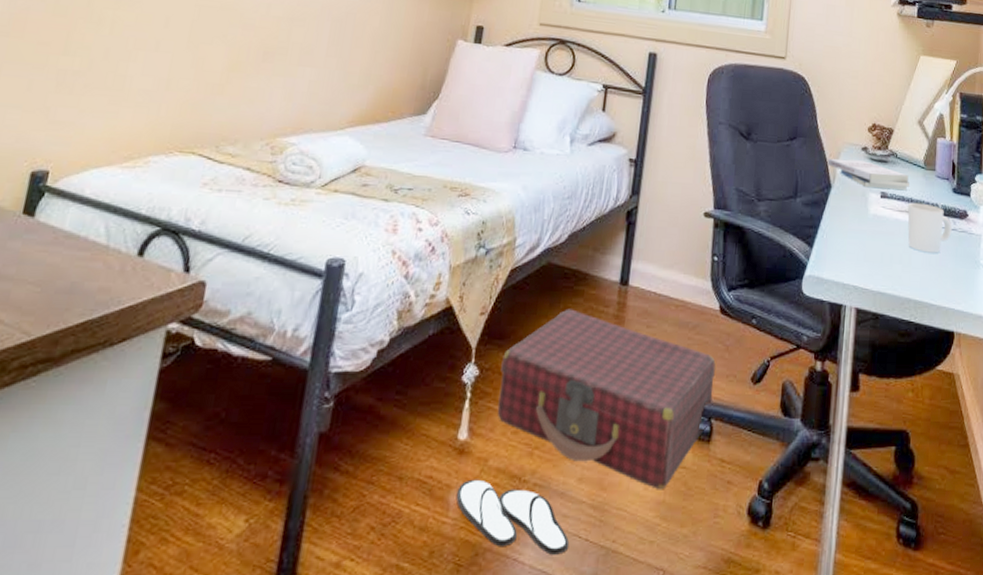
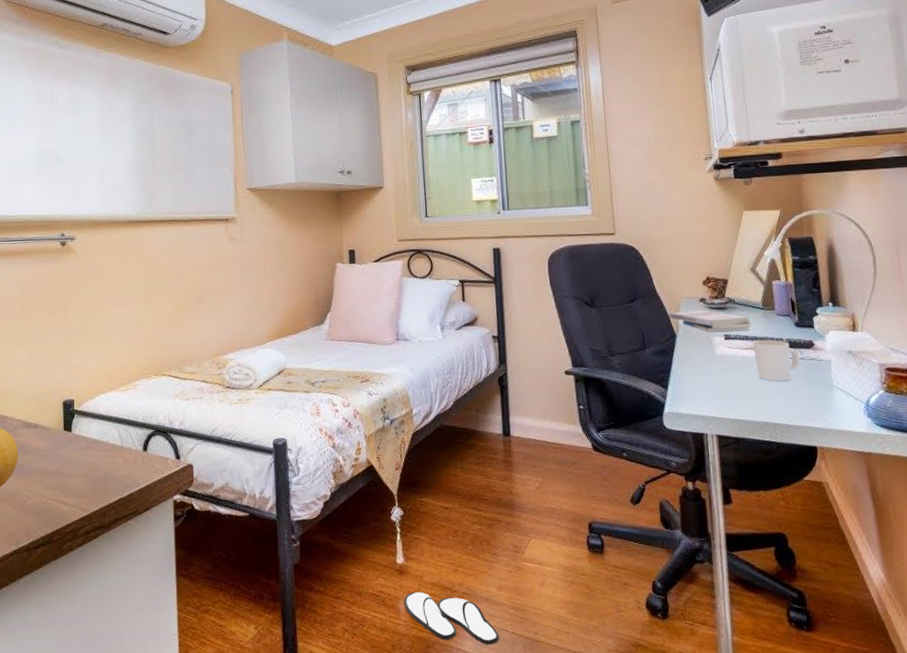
suitcase: present [497,309,716,490] -> none [419,458,599,593]

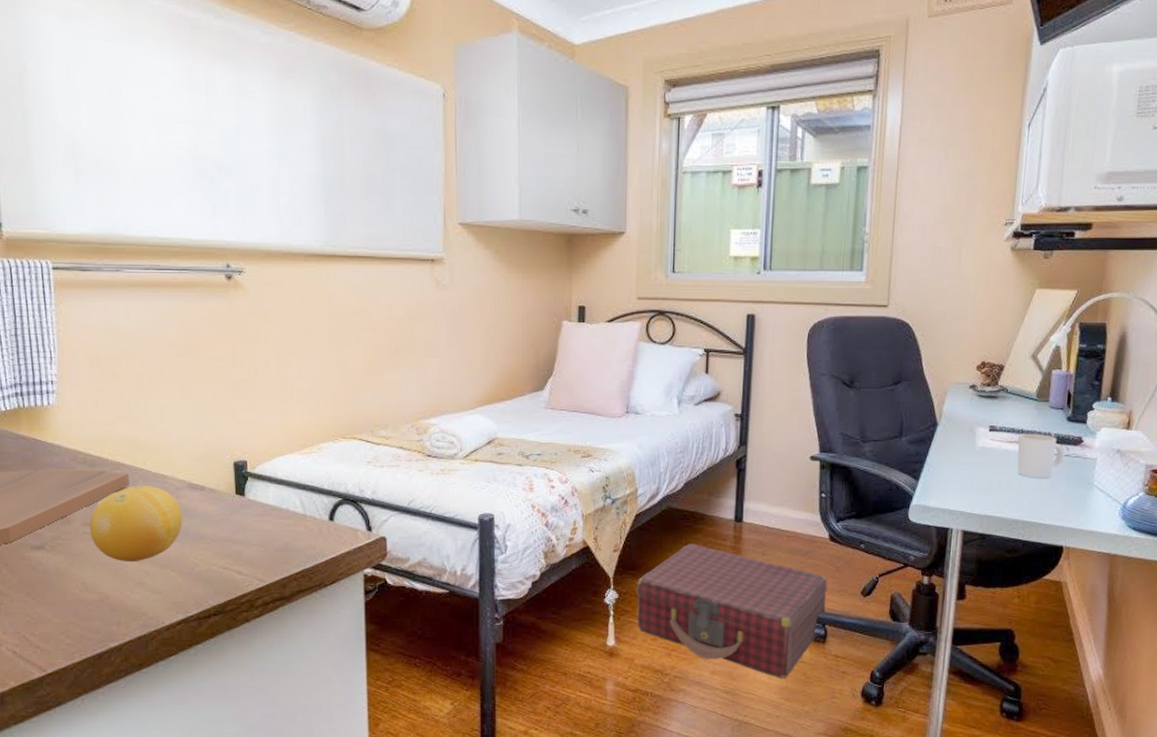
slippers: present [403,591,500,645] -> none [611,673,708,726]
suitcase: none [419,458,599,593] -> present [636,543,827,679]
books: present [669,310,751,332] -> none [933,398,1020,423]

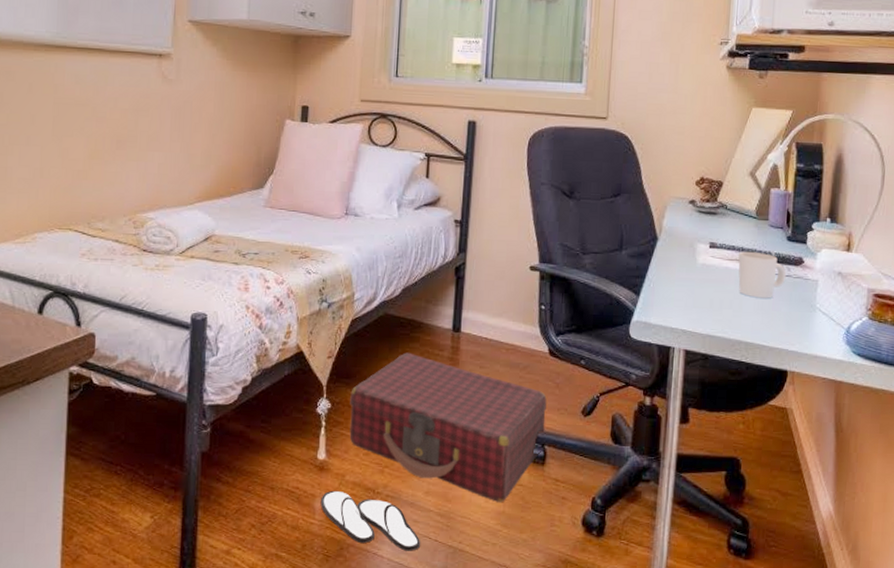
slippers: none [611,673,708,726] -> present [320,490,421,551]

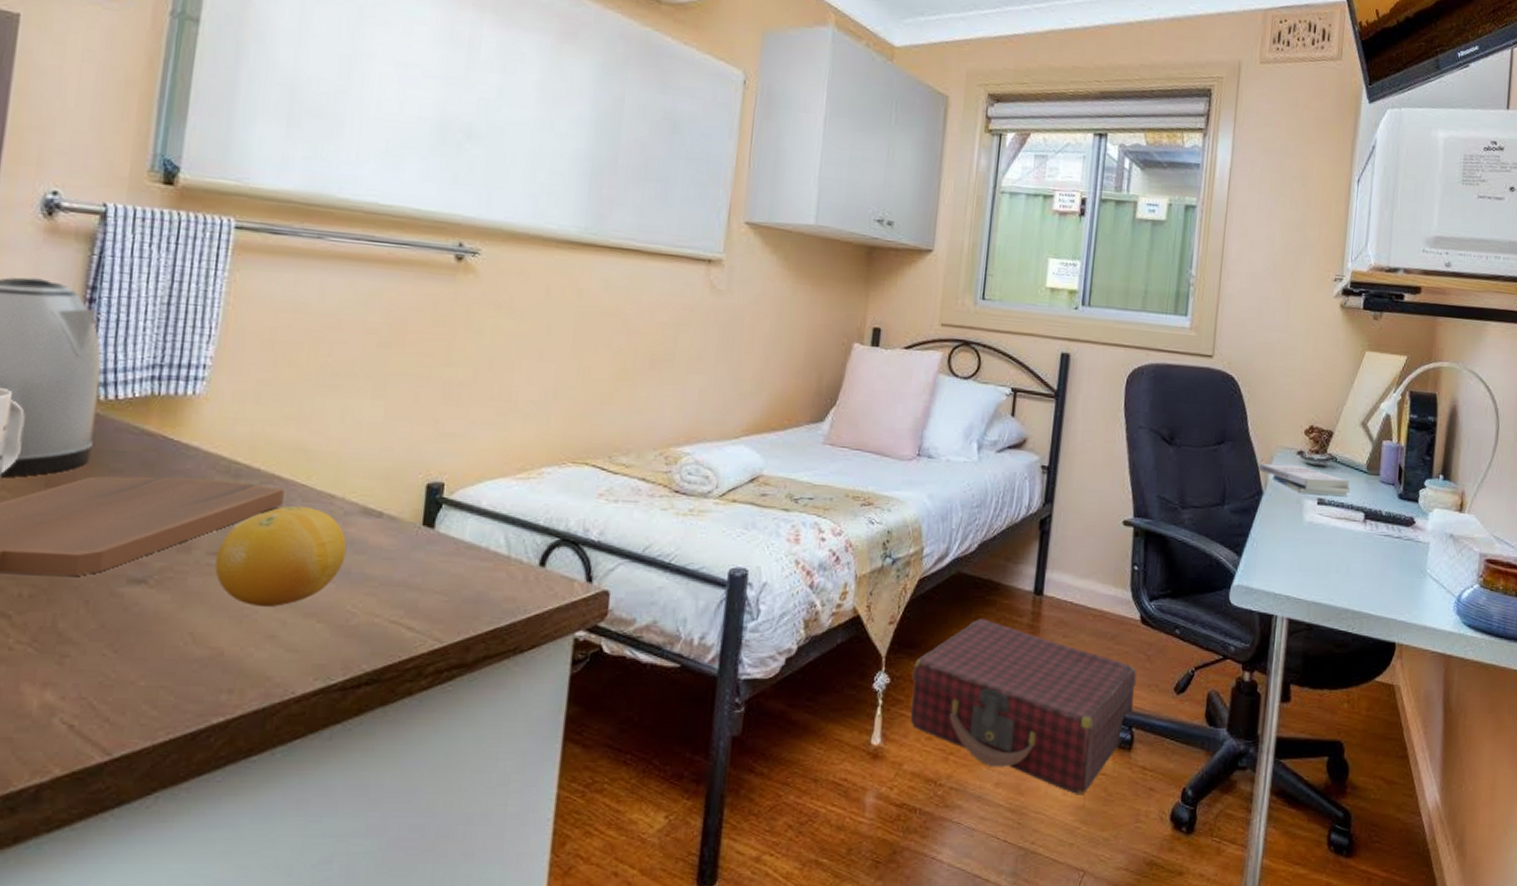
slippers: present [320,490,421,551] -> none [871,782,988,854]
books: none [653,212,740,241] -> present [1258,463,1350,497]
mug: present [738,251,787,299] -> none [1347,509,1397,562]

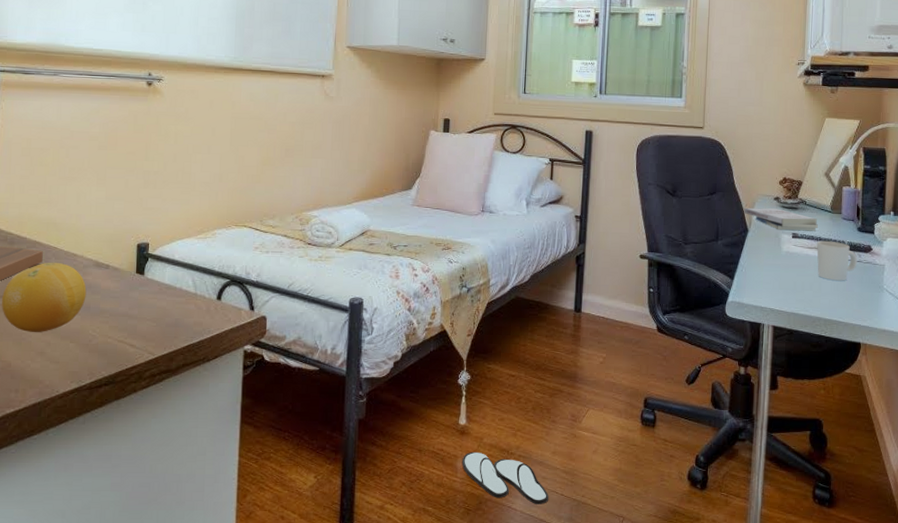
slippers: none [871,782,988,854] -> present [462,451,549,504]
suitcase: present [910,618,1137,796] -> none [486,330,656,461]
mug: none [1347,509,1397,562] -> present [817,240,858,281]

